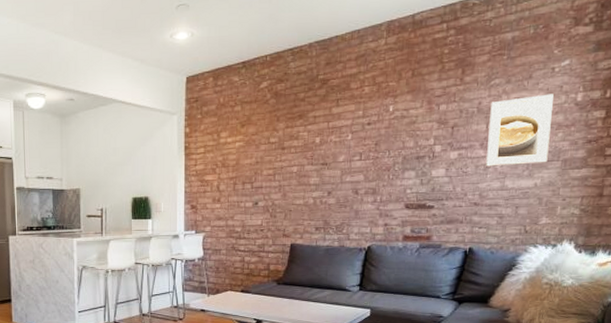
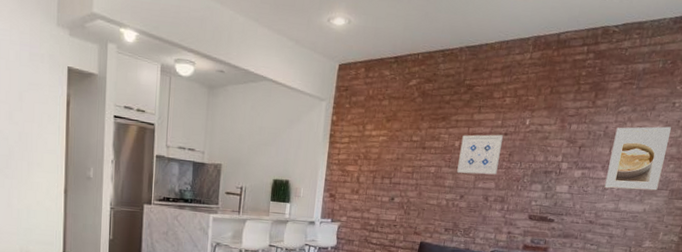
wall art: none [321,125,367,170] -> present [457,134,504,175]

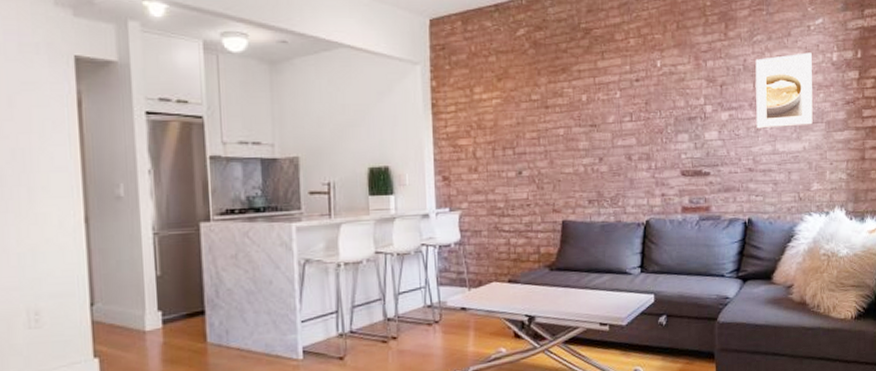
wall art: present [457,134,504,175] -> none [589,82,636,133]

